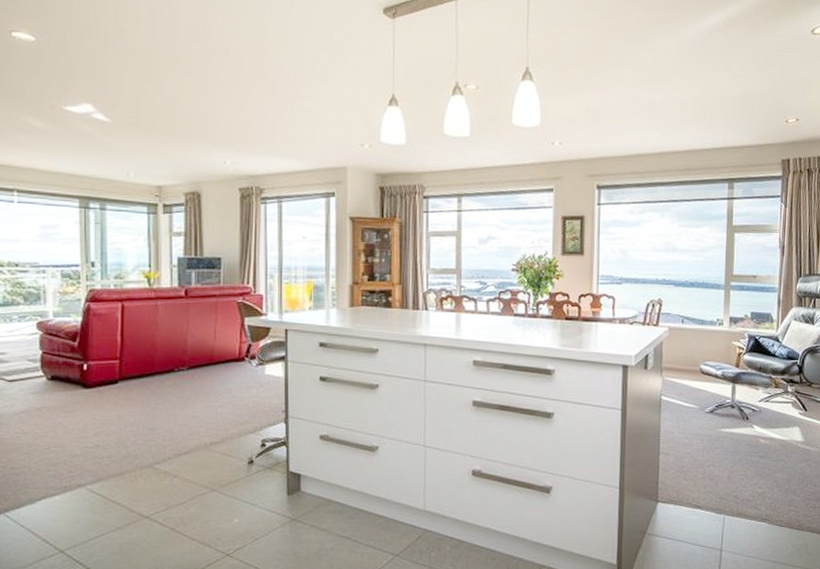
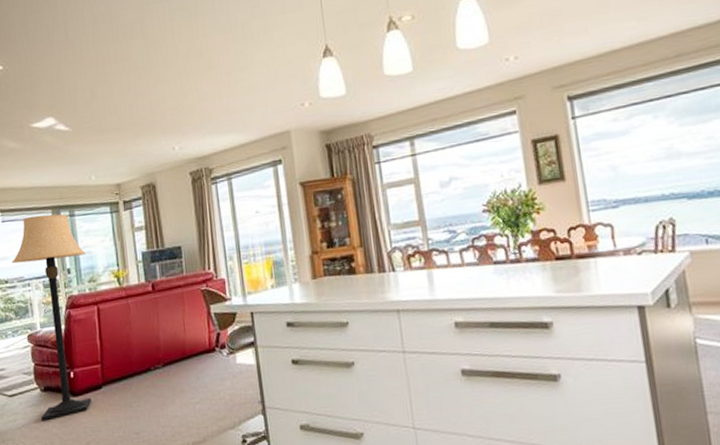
lamp: none [25,202,116,409] -> present [11,214,92,422]

